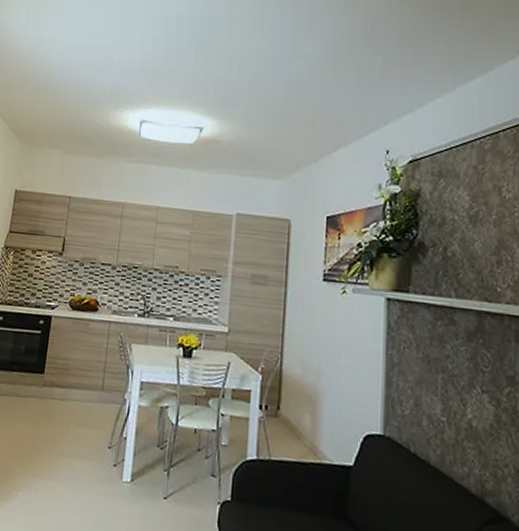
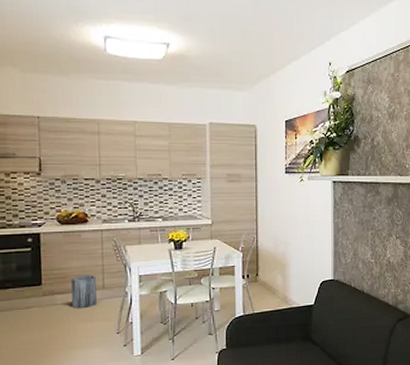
trash can: none [69,370,97,410] -> present [71,275,97,309]

